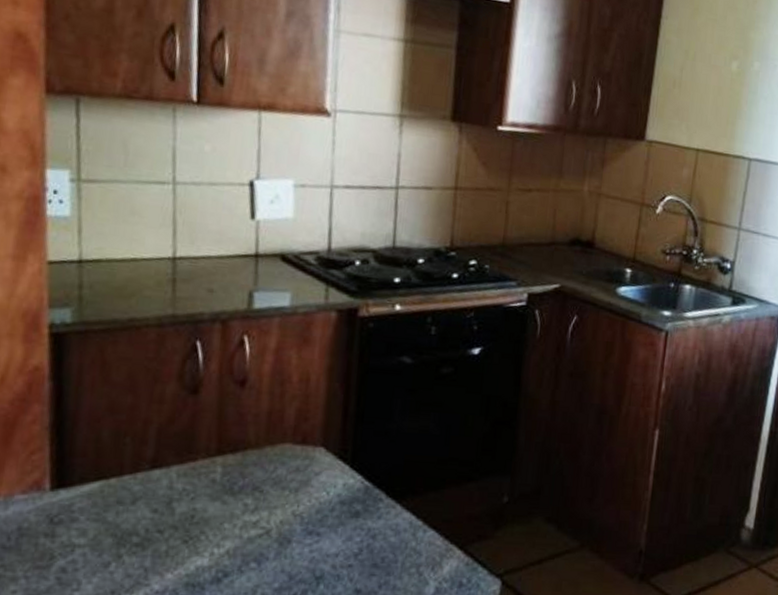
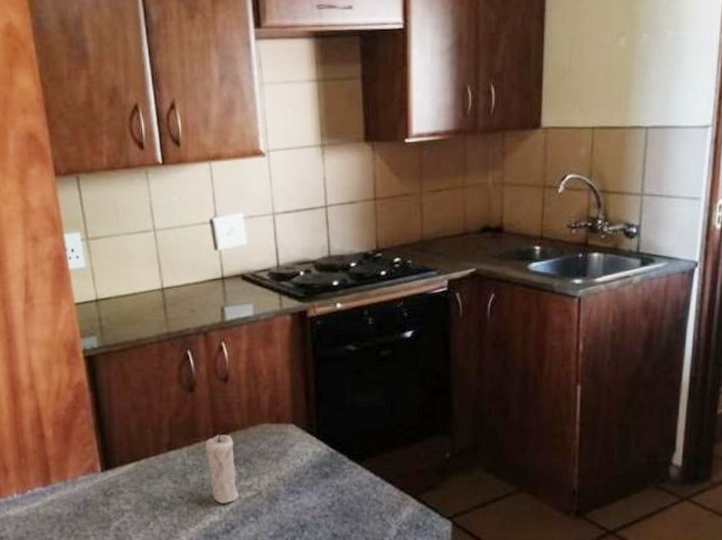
candle: none [203,446,243,543] -> present [204,429,239,503]

